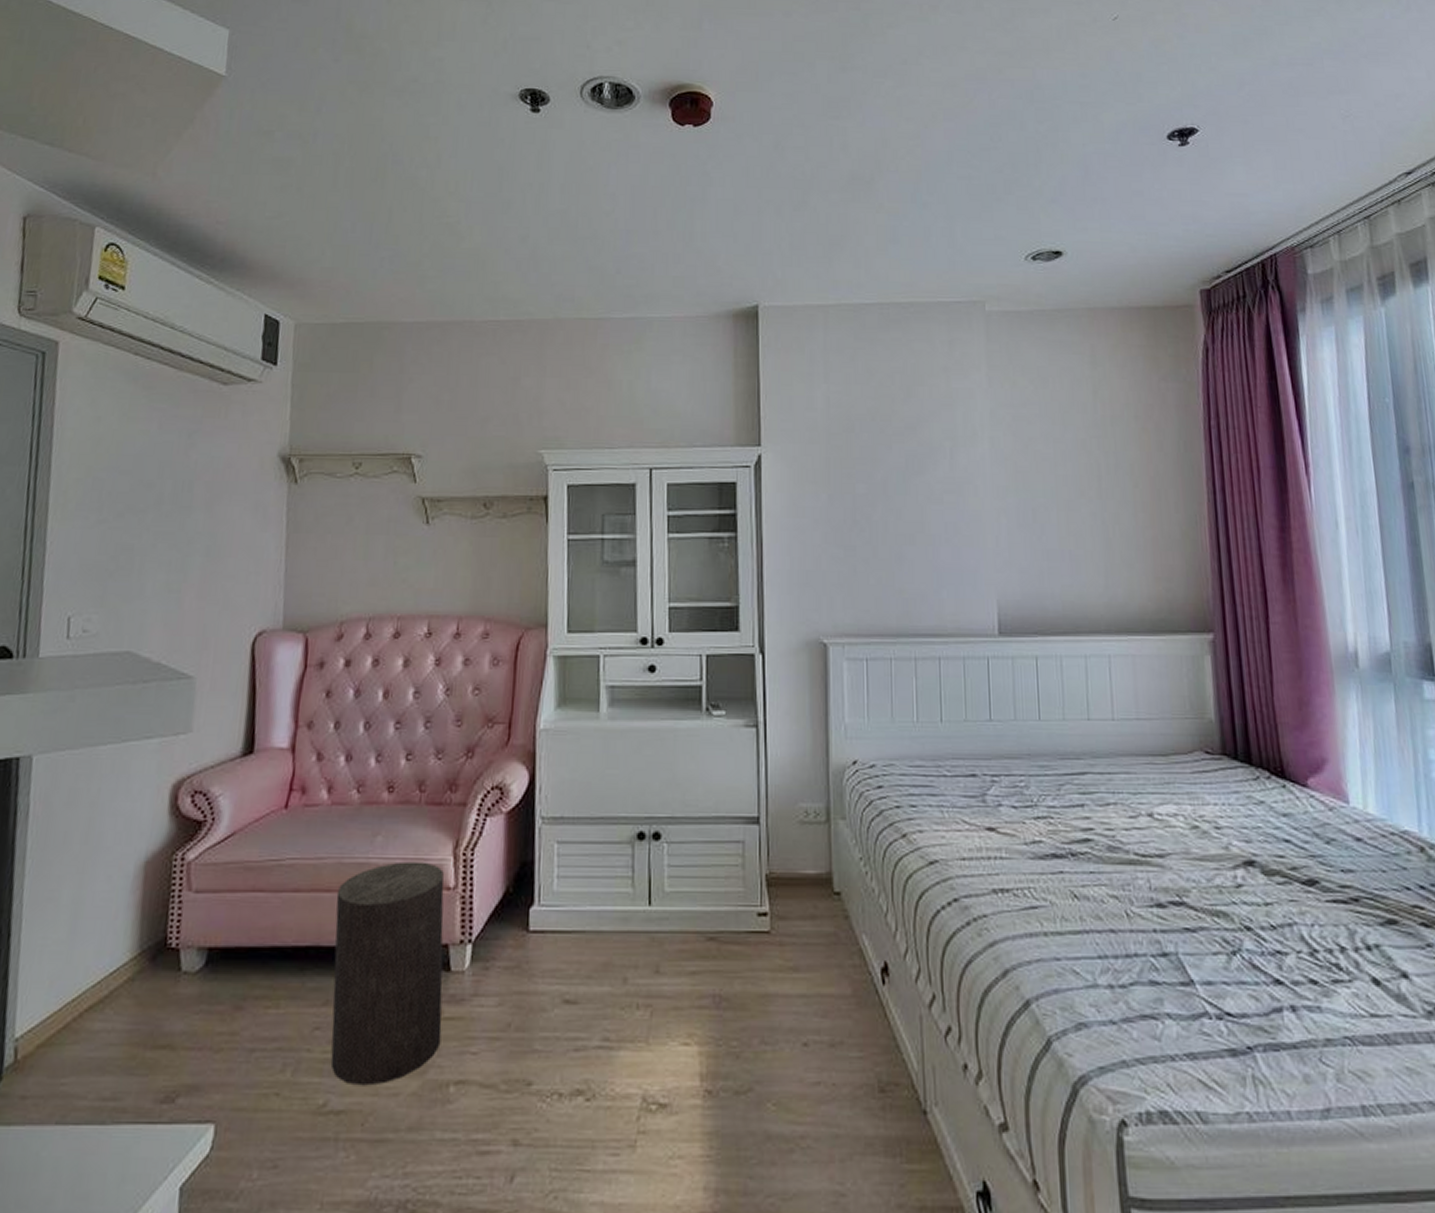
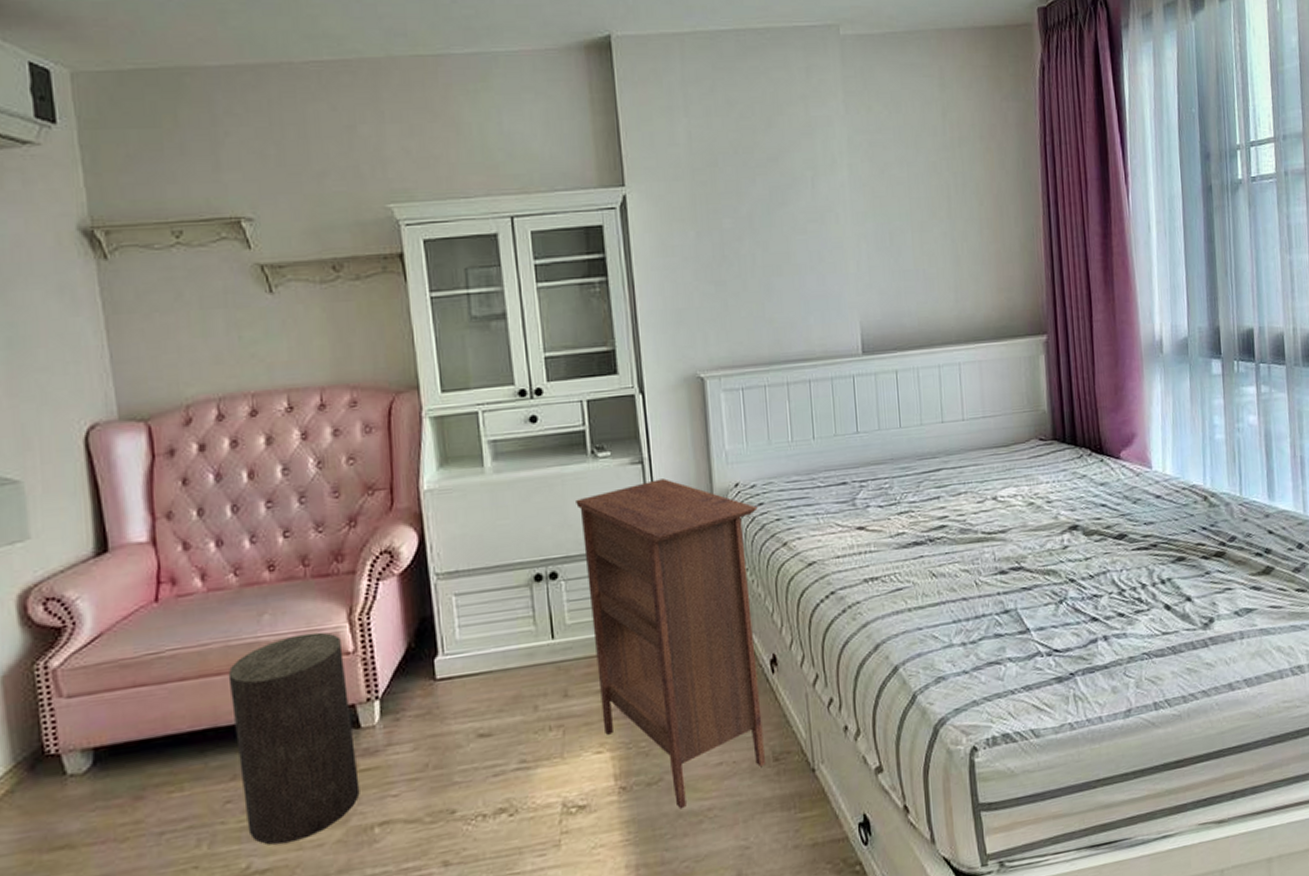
nightstand: none [686,746,876,1131] -> present [576,478,766,810]

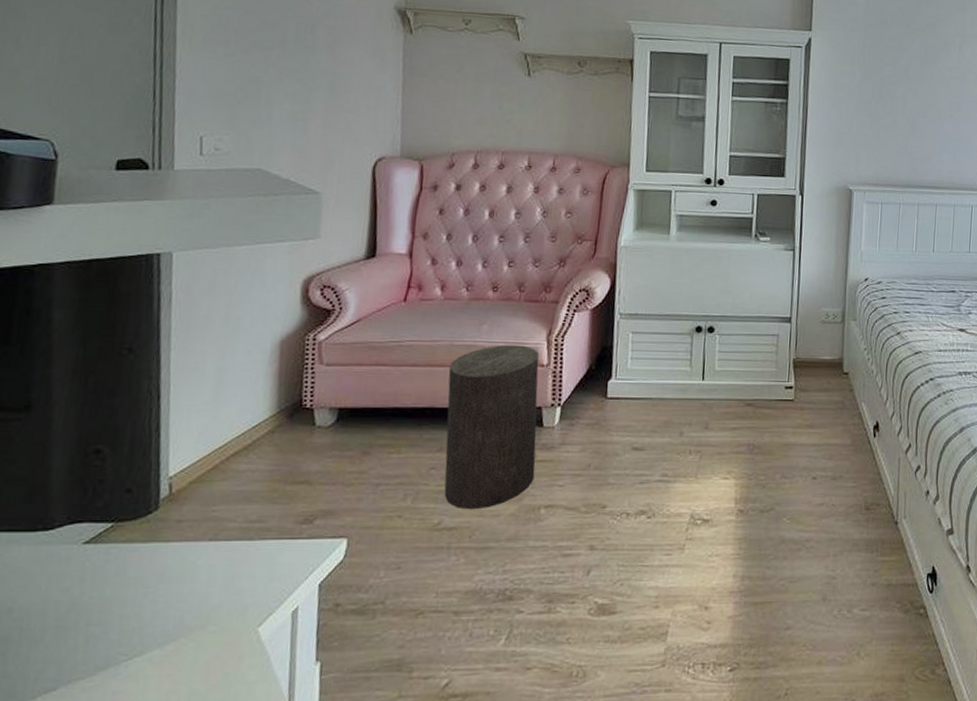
nightstand: present [576,478,766,810] -> none [732,265,881,536]

